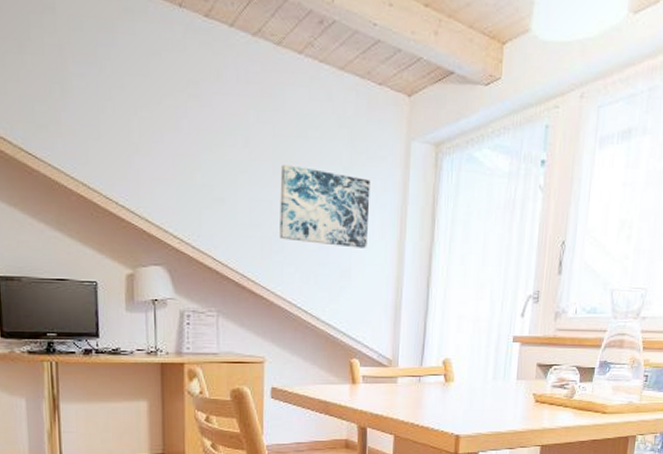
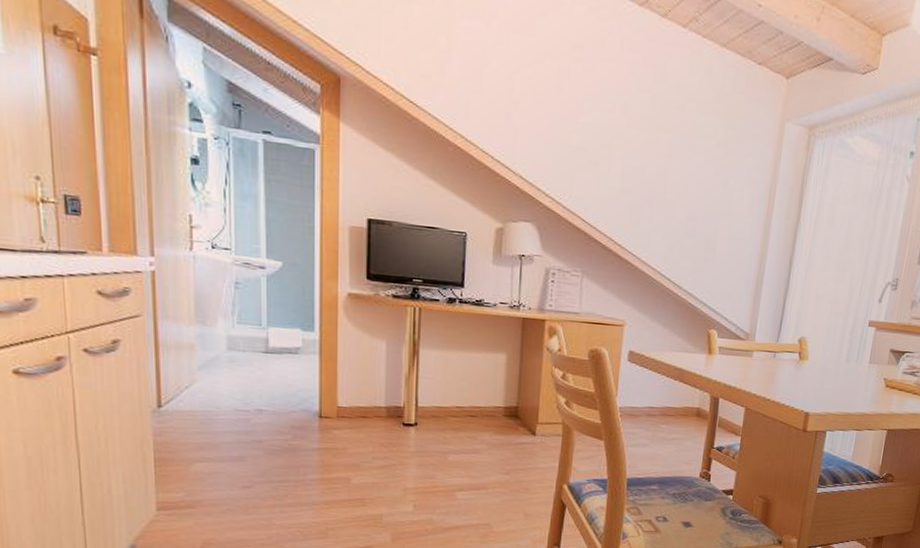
wall art: present [280,164,371,248] -> none [649,134,743,223]

